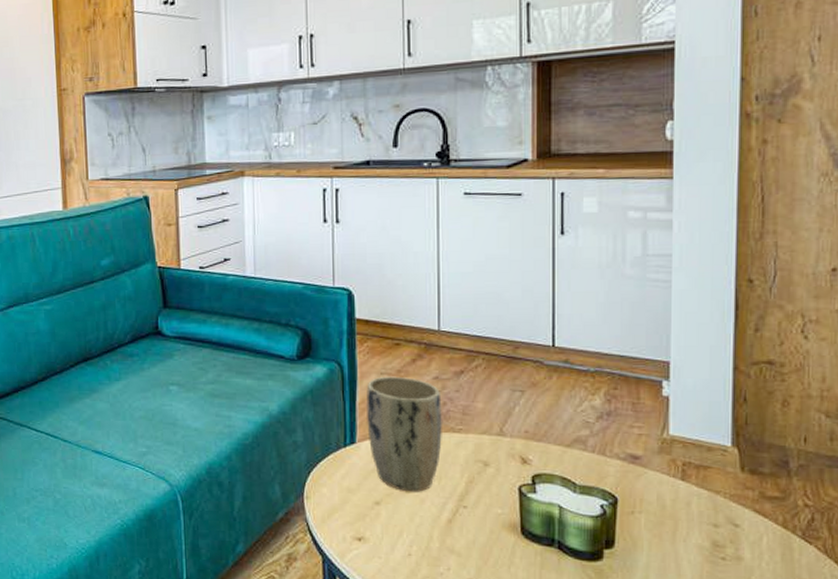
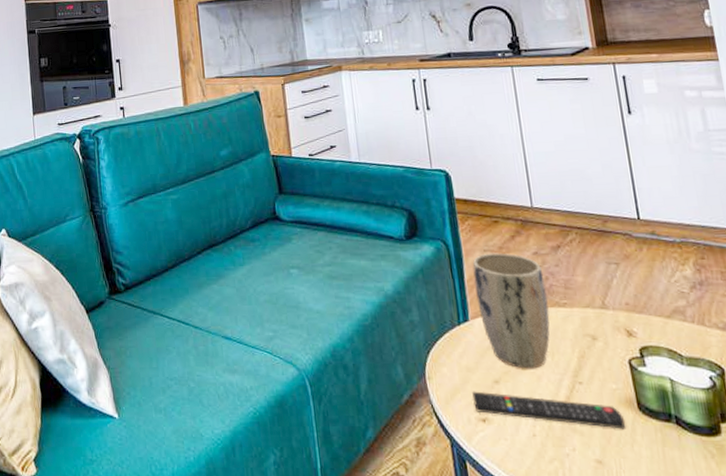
remote control: none [349,511,505,552] -> present [472,391,625,429]

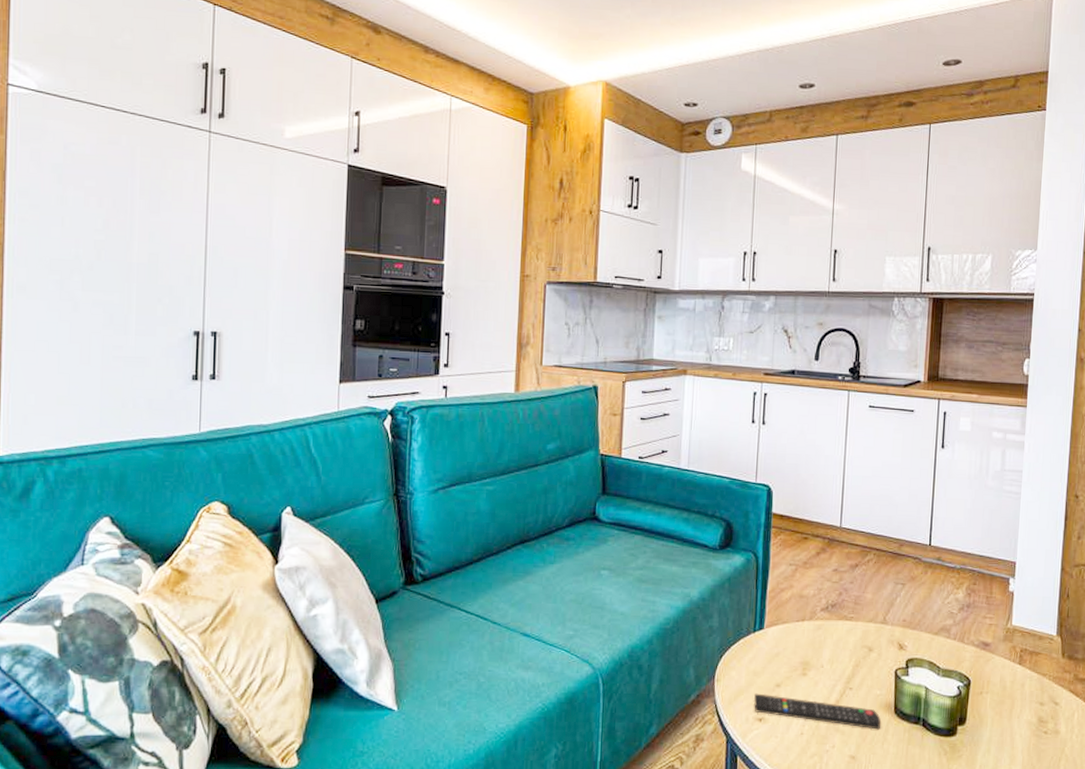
plant pot: present [472,253,550,369] -> none [774,567,839,675]

